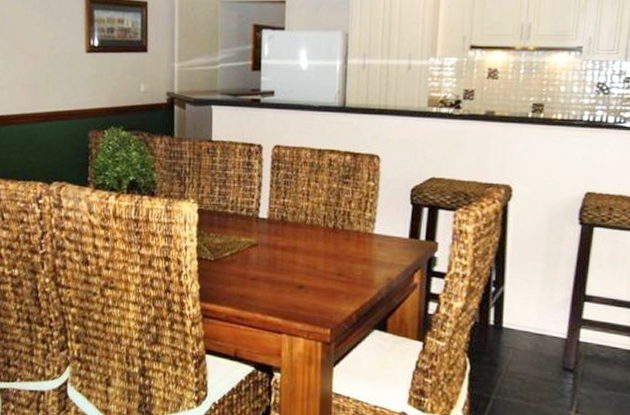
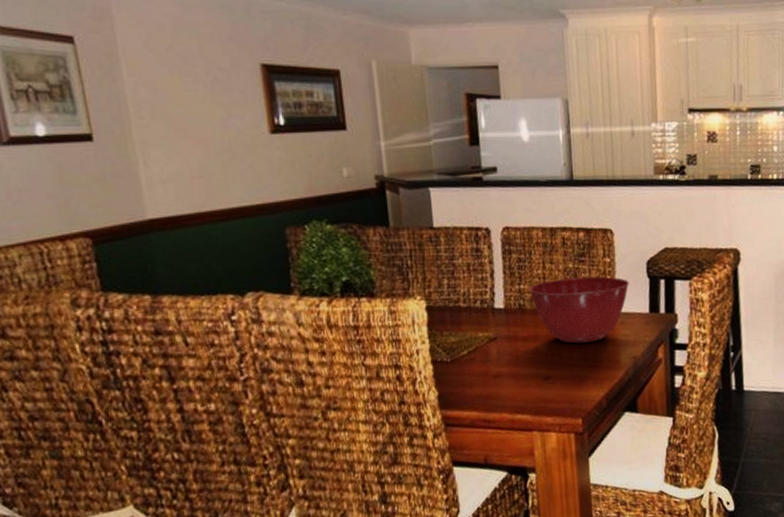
mixing bowl: none [292,197,391,259] -> present [528,276,629,343]

